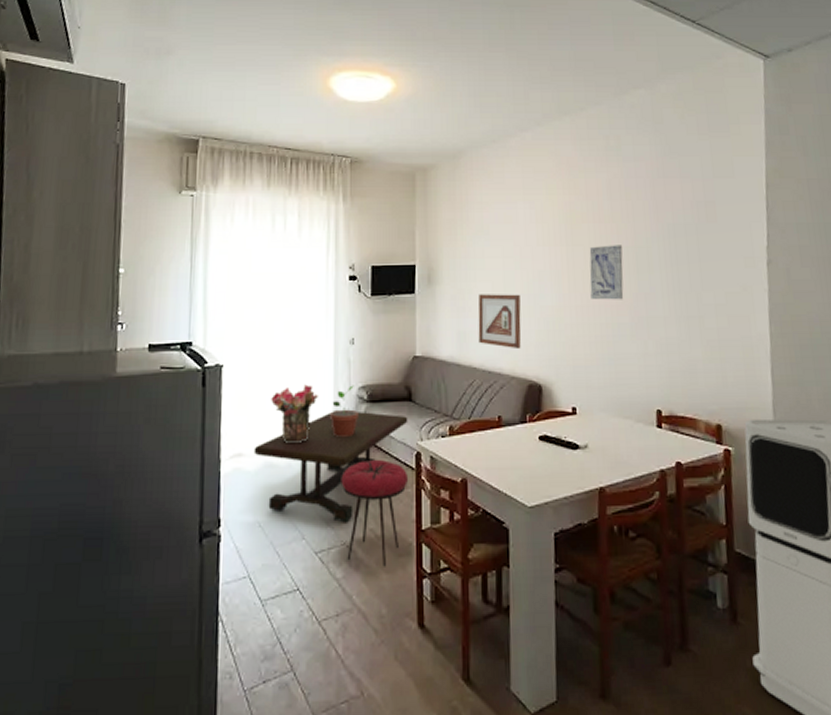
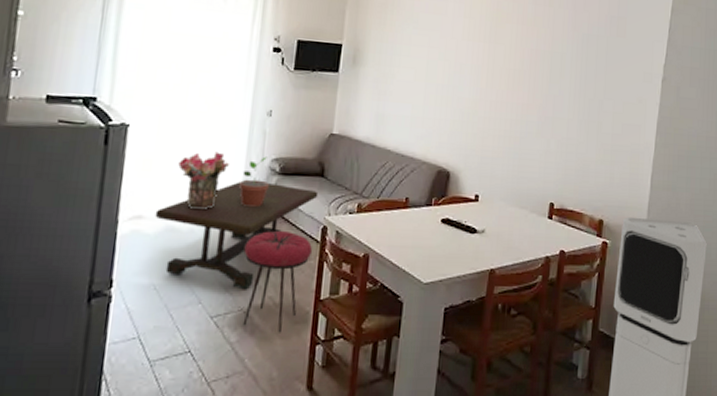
picture frame: present [478,294,522,350] -> none [395,80,440,137]
wall art: present [589,245,624,300] -> none [505,46,540,100]

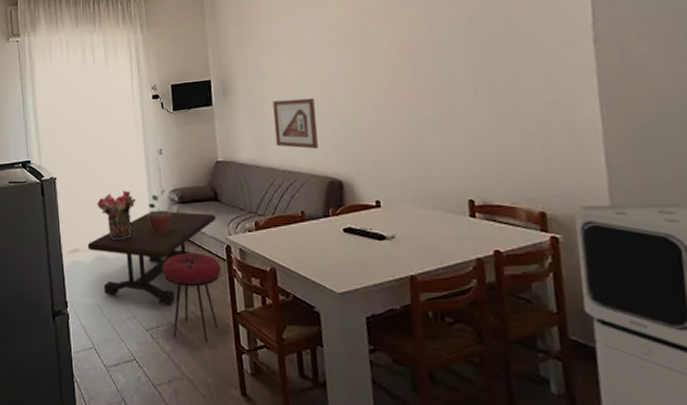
picture frame: none [395,80,440,137] -> present [273,97,318,150]

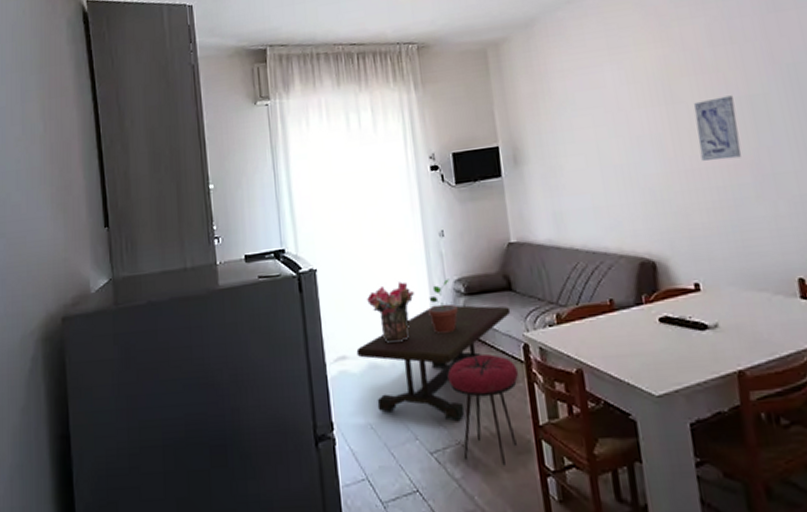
picture frame: present [273,97,318,150] -> none [571,164,626,226]
wall art: none [383,40,424,97] -> present [693,95,742,161]

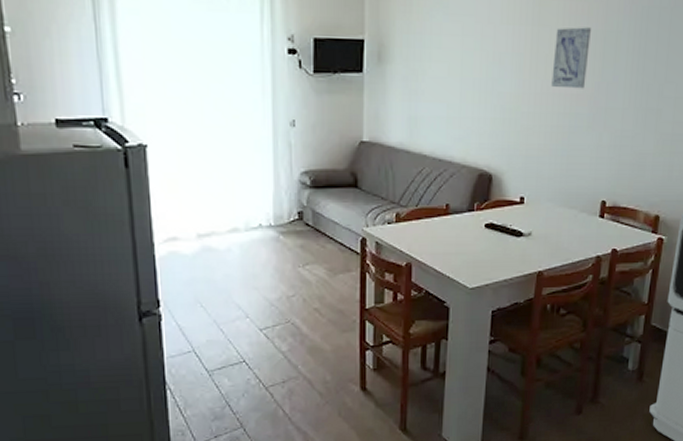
coffee table: present [356,305,511,422] -> none [189,194,354,303]
bouquet: present [367,282,415,344] -> none [205,168,258,229]
potted plant: present [428,279,458,333] -> none [271,170,301,222]
stool: present [447,353,519,466] -> none [284,244,354,341]

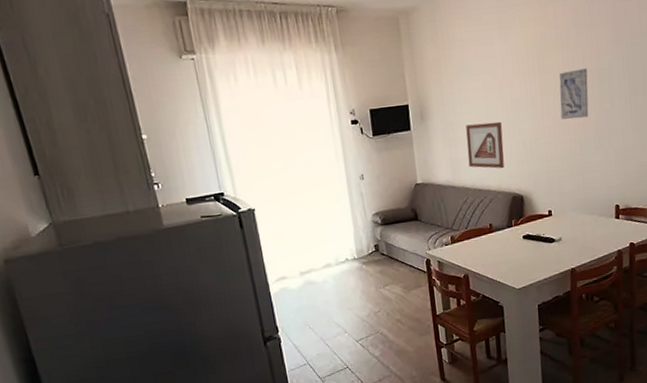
picture frame: none [430,76,478,138] -> present [466,121,504,169]

